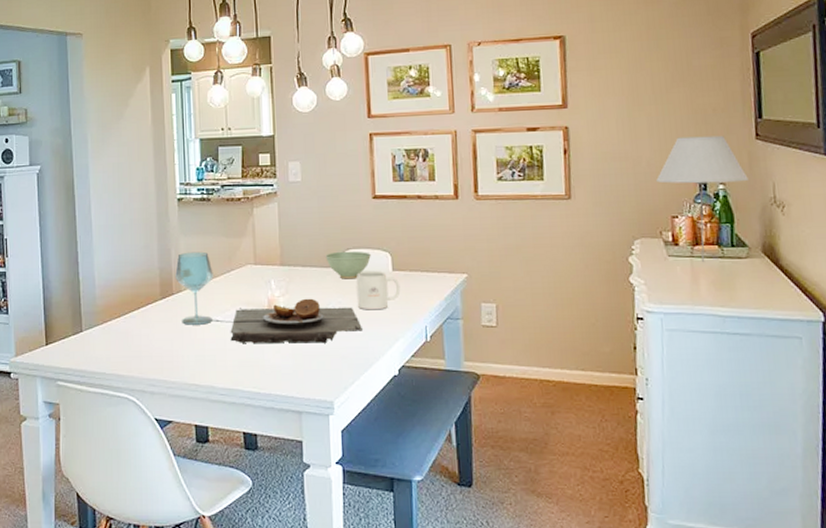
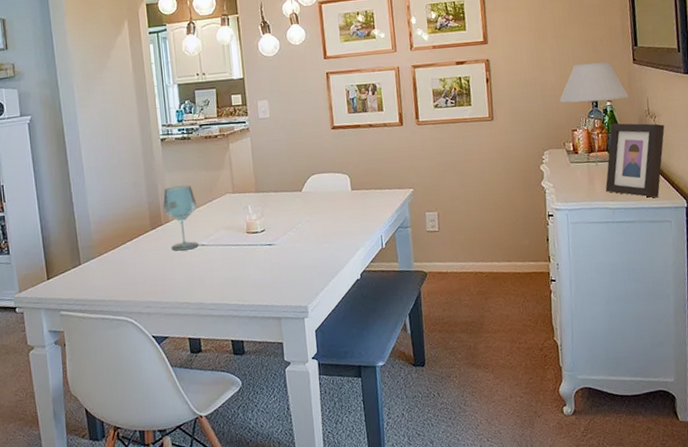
plate: present [230,298,364,344] -> none [215,219,330,263]
bowl: present [325,251,371,279] -> none [294,175,333,201]
mug: present [356,271,401,310] -> none [321,191,359,226]
picture frame: none [713,211,797,307] -> present [605,123,665,198]

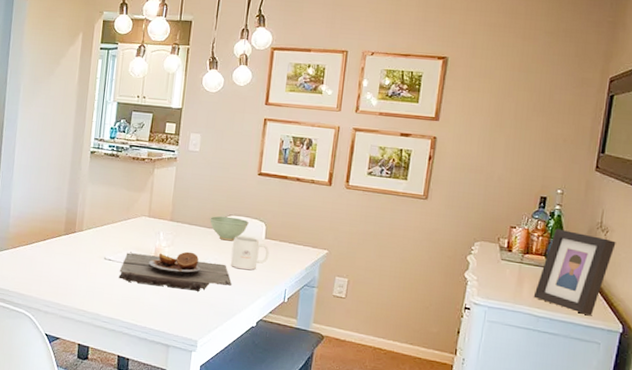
wine glass: present [163,185,198,251] -> none [79,198,113,262]
plate: none [215,219,330,263] -> present [118,251,233,291]
bowl: none [294,175,333,201] -> present [209,216,249,241]
mug: none [321,191,359,226] -> present [230,236,270,271]
lamp shade: present [559,61,629,165] -> none [503,160,582,268]

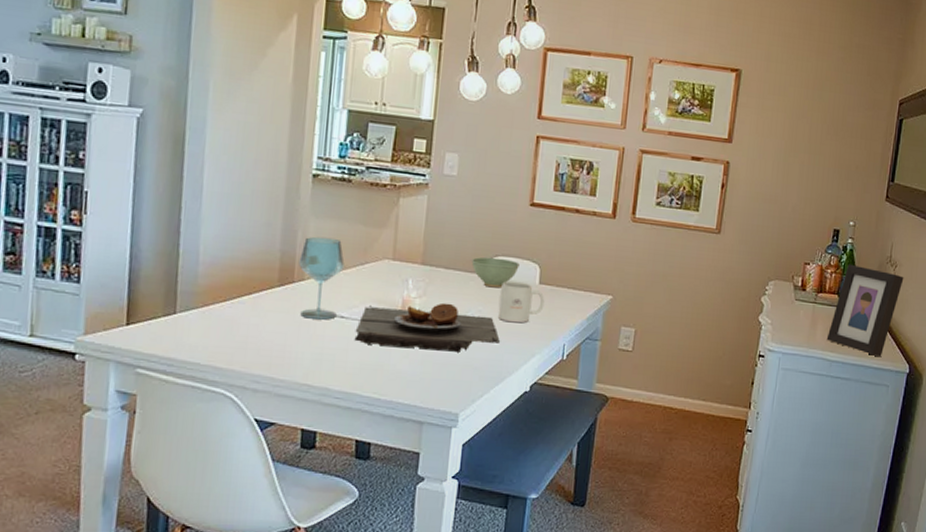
wine glass: none [79,198,113,262] -> present [299,236,345,320]

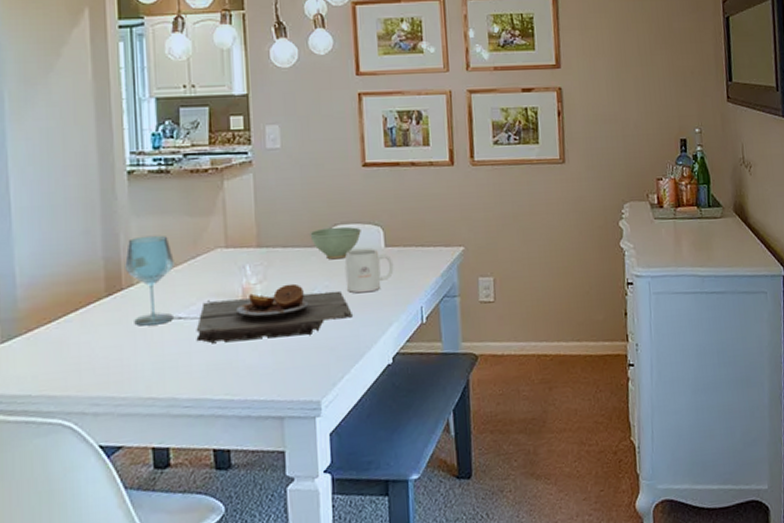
picture frame: present [826,264,904,357] -> none [693,172,761,264]

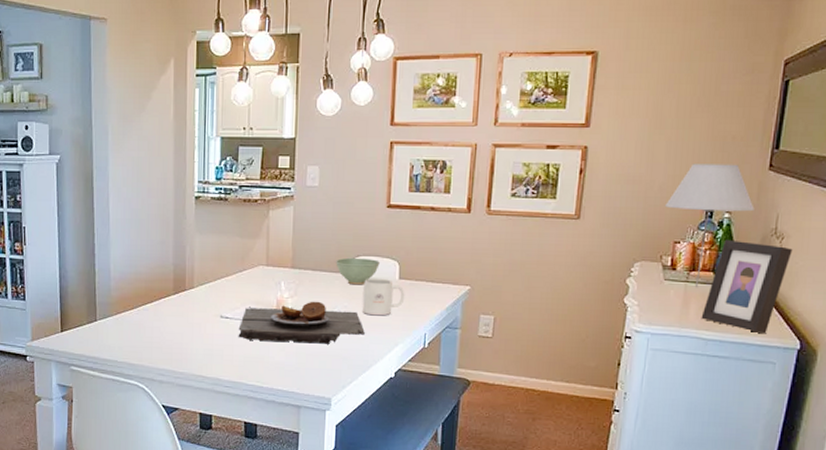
wine glass: present [125,235,175,326] -> none [189,250,226,321]
lamp shade: none [643,98,722,223] -> present [665,164,755,287]
picture frame: none [693,172,761,264] -> present [701,239,793,334]

